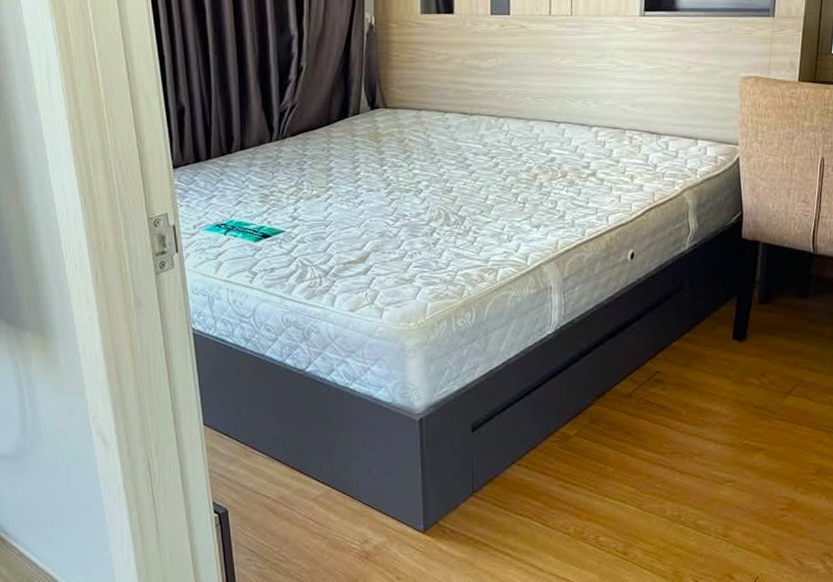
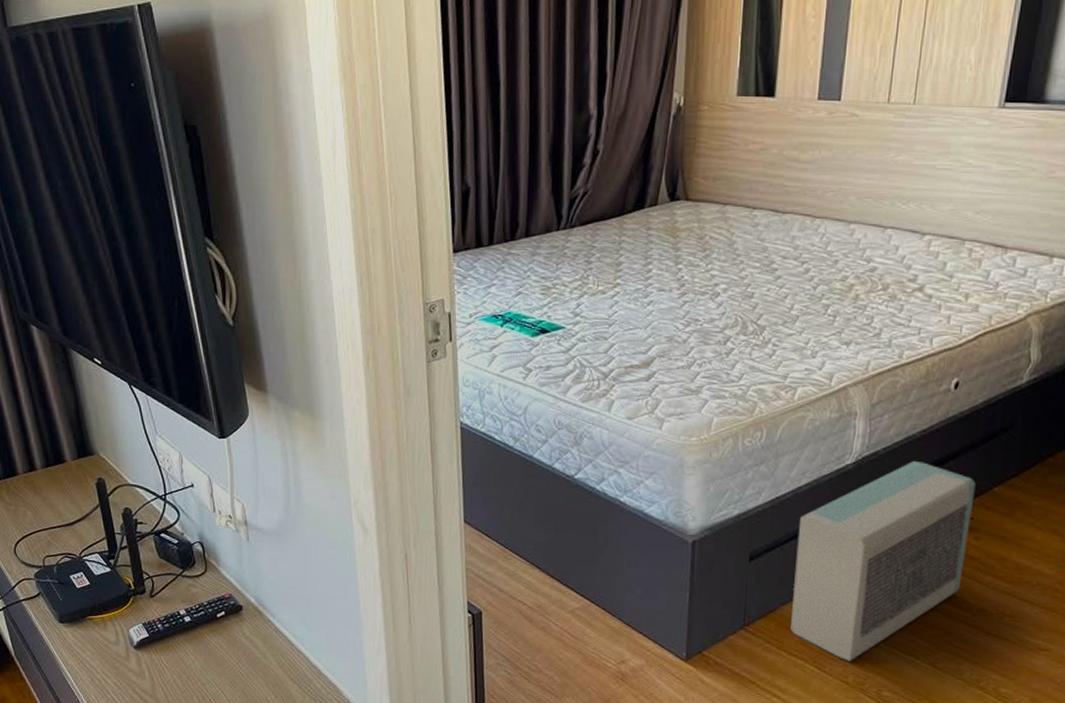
air purifier: none [512,325,658,514] -> present [791,460,976,662]

